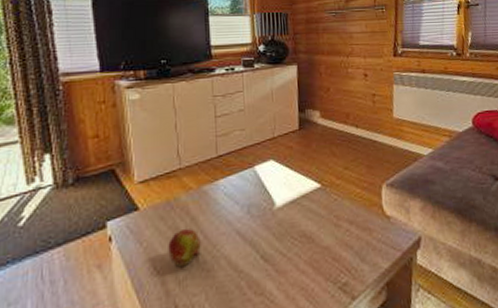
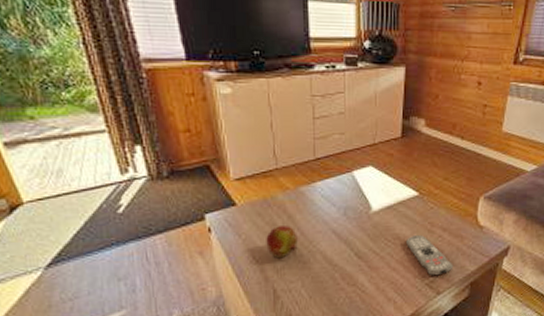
remote control: none [313,230,366,278] -> present [406,235,454,276]

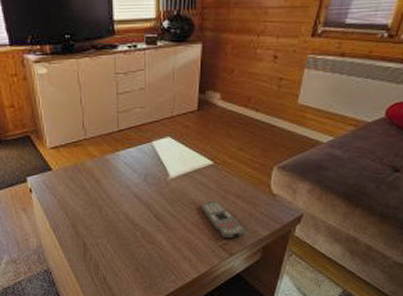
fruit: present [266,226,298,257] -> none [77,189,104,216]

